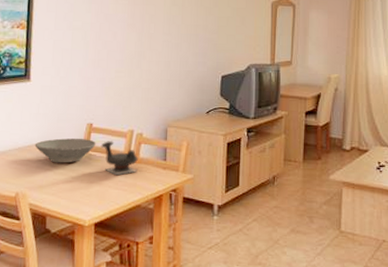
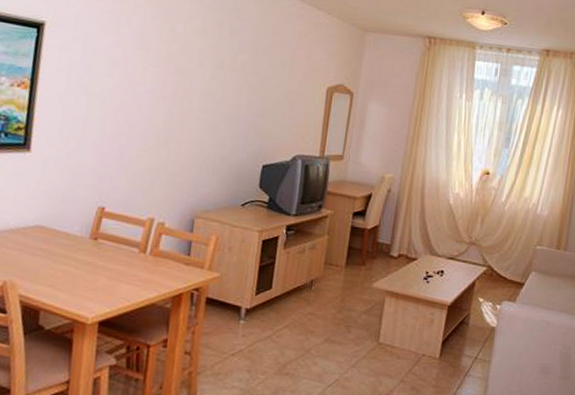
bowl: present [34,138,96,163] -> none [31,221,108,251]
teapot: present [100,141,138,176] -> none [112,228,157,269]

